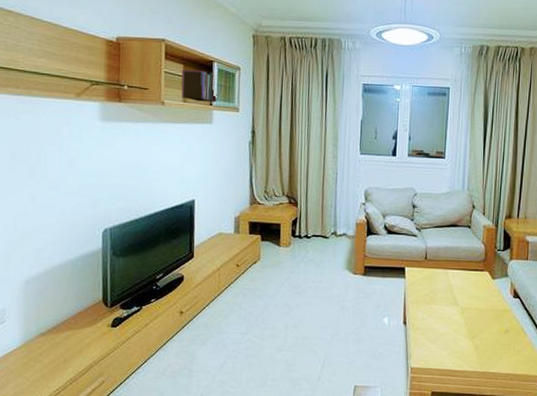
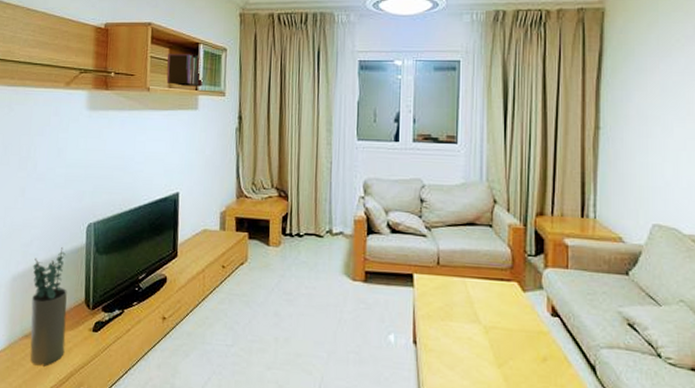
vase: none [46,251,84,361] -> present [29,247,67,366]

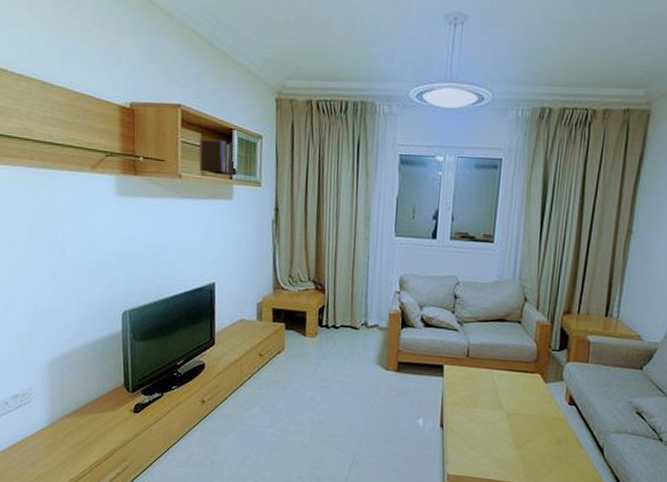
vase: present [29,247,67,366] -> none [69,333,107,443]

